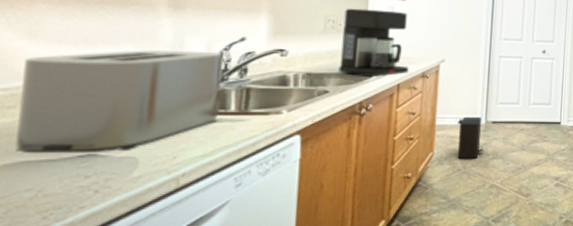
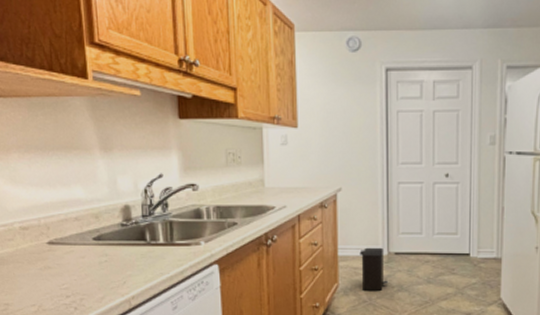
toaster: present [15,50,223,154] -> none [12,189,151,278]
coffee maker: present [338,8,409,77] -> none [242,139,307,208]

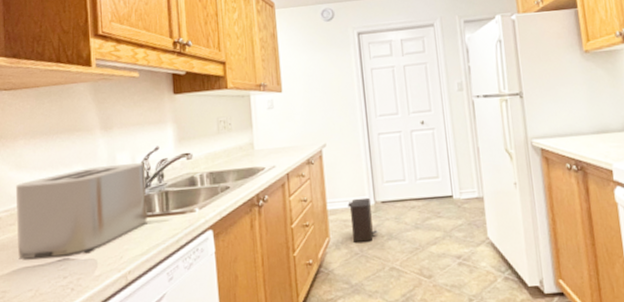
toaster: none [12,189,151,278] -> present [16,163,147,261]

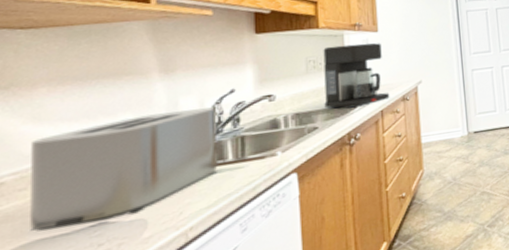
coffee maker: none [232,103,295,169] -> present [323,43,390,108]
pedal bin: present [347,197,378,244] -> none [442,129,471,173]

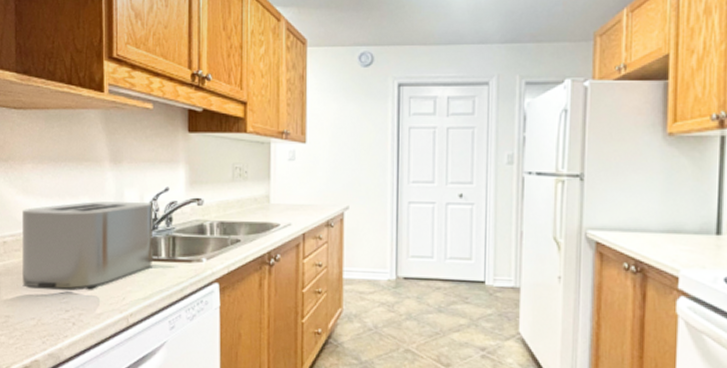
coffee maker: present [323,43,390,108] -> none [247,154,313,226]

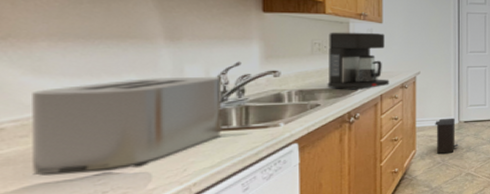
coffee maker: none [247,154,313,226] -> present [327,32,390,90]
pedal bin: none [366,270,396,320] -> present [435,118,459,155]

